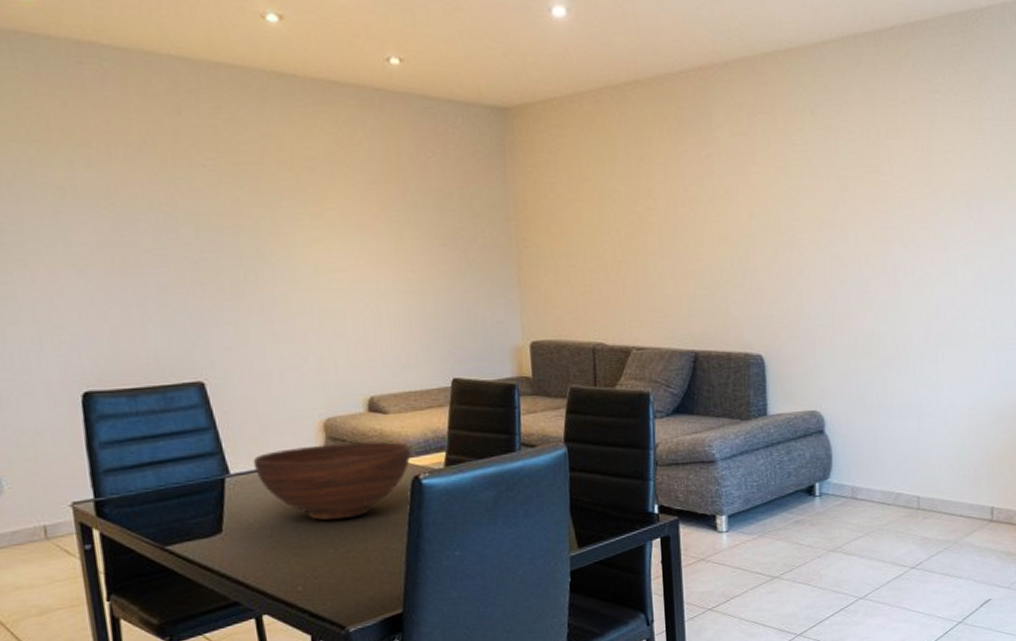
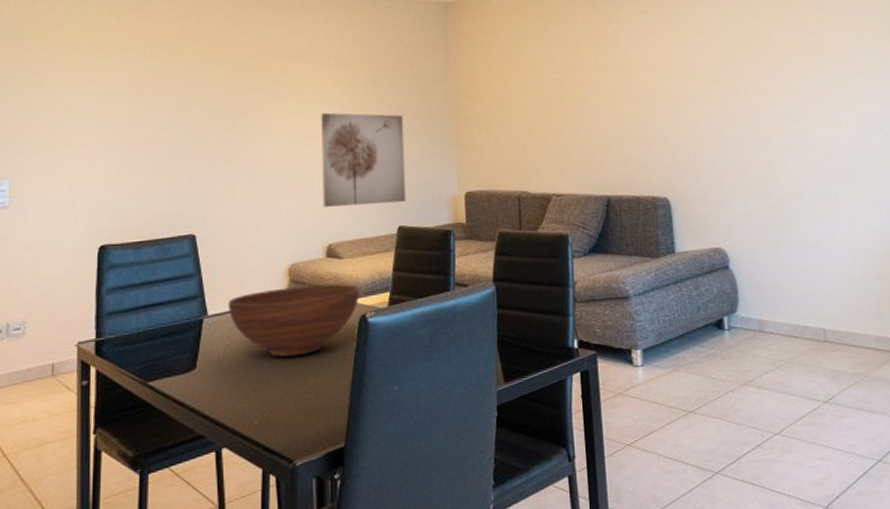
wall art: none [350,240,461,354] -> present [321,112,407,207]

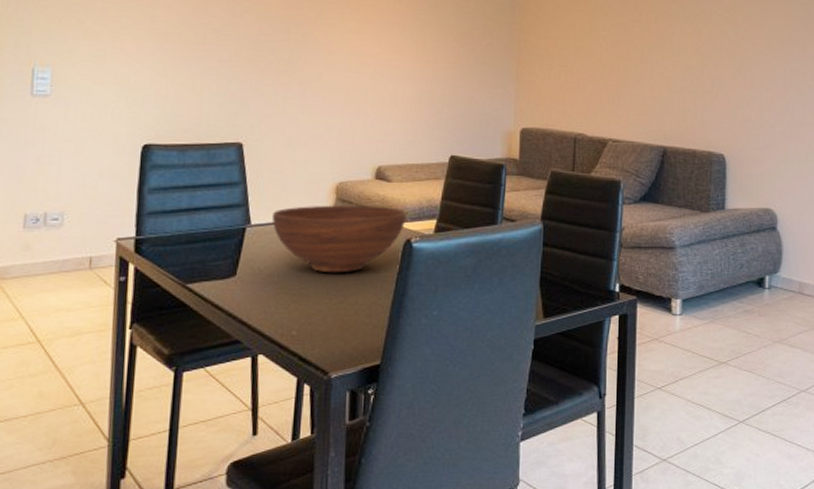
wall art: present [321,112,407,207] -> none [375,32,464,133]

